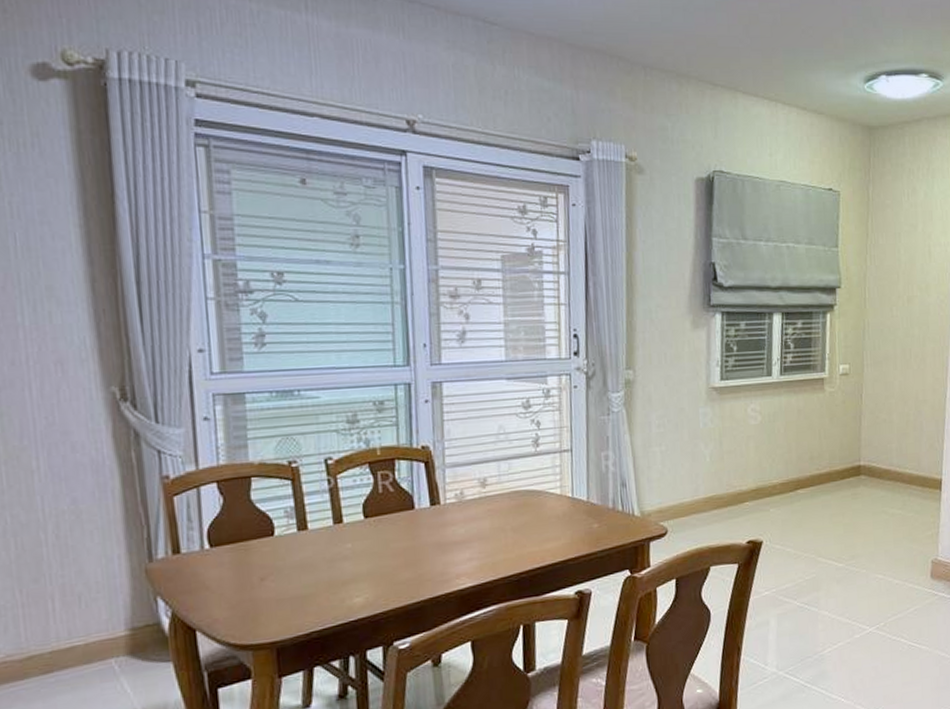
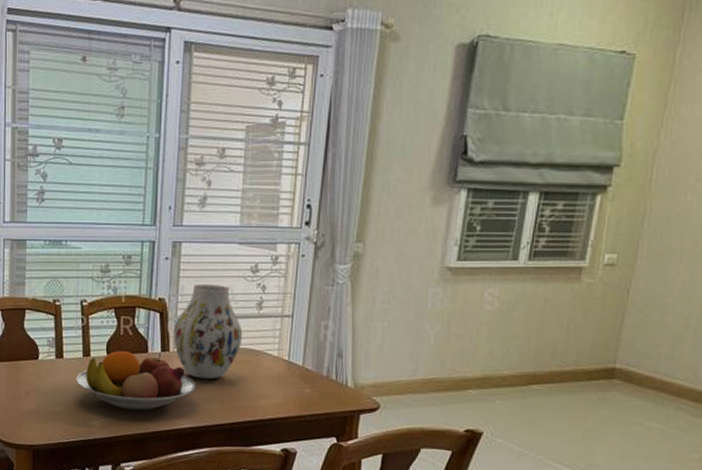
fruit bowl: none [327,509,476,578] -> present [76,350,197,410]
vase: none [443,425,521,530] -> present [174,283,243,380]

